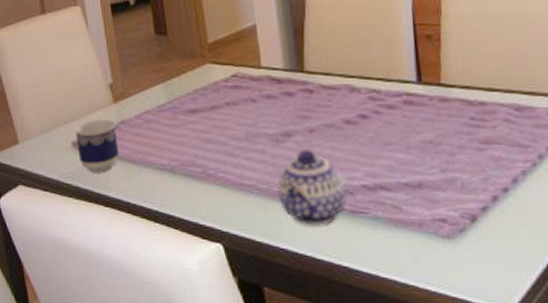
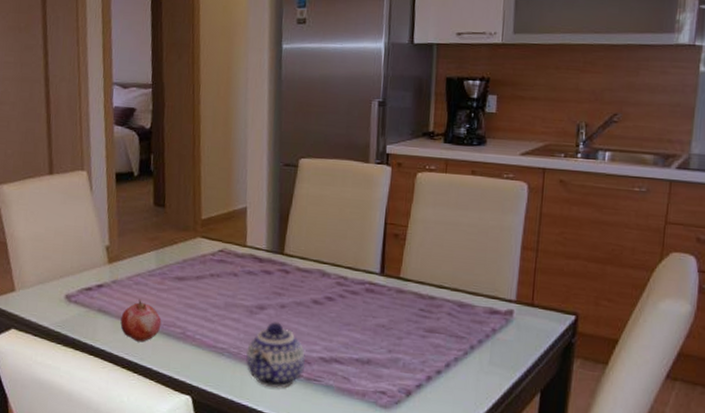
cup: present [74,118,119,173] -> none [69,276,108,325]
fruit: none [134,138,179,187] -> present [120,299,162,342]

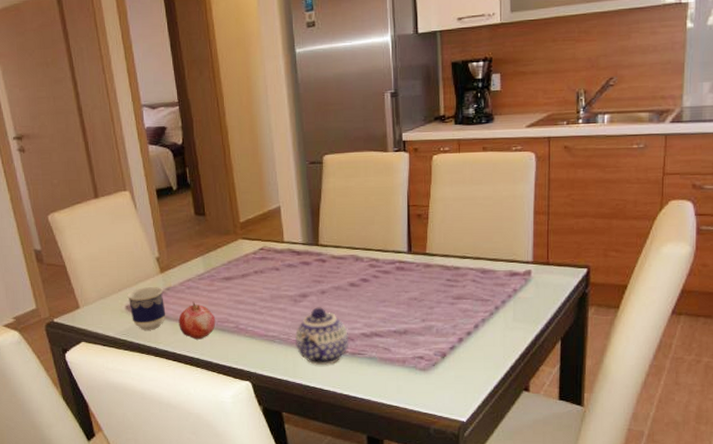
cup: none [69,276,108,325] -> present [127,286,166,330]

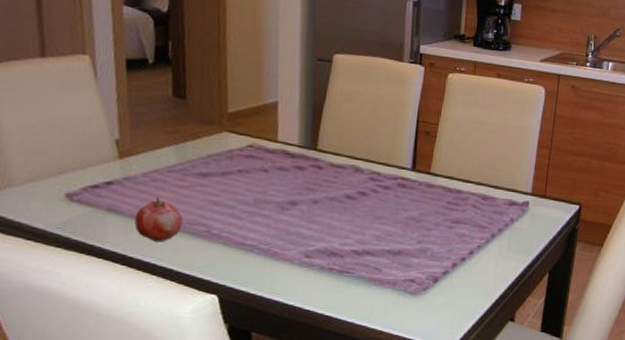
cup: present [127,286,166,330] -> none [69,172,120,226]
teapot: present [294,307,349,365] -> none [276,217,339,282]

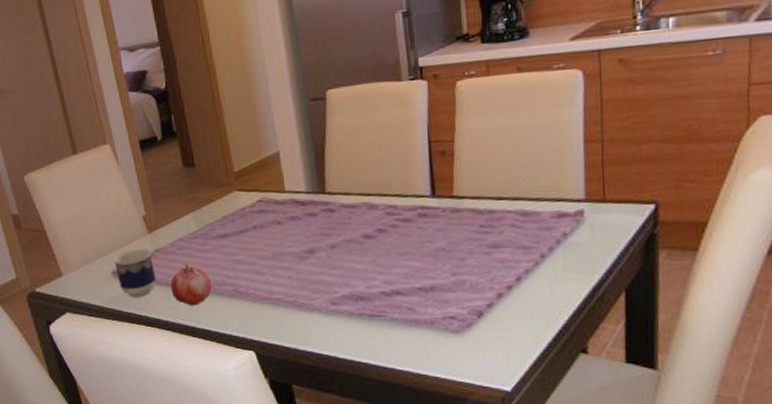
cup: none [69,172,120,226] -> present [113,248,157,298]

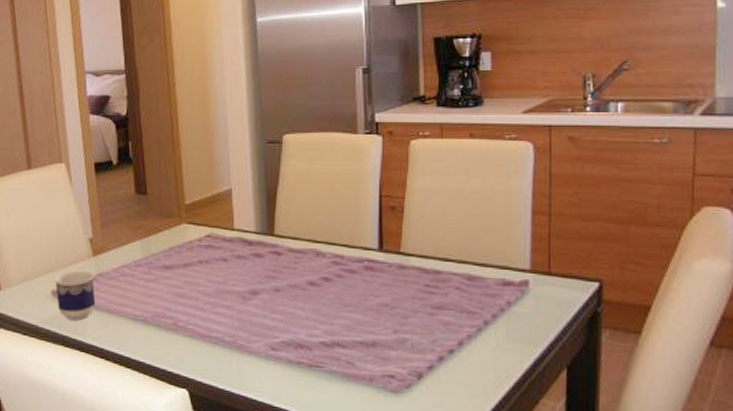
fruit: present [170,263,212,306] -> none [109,290,152,336]

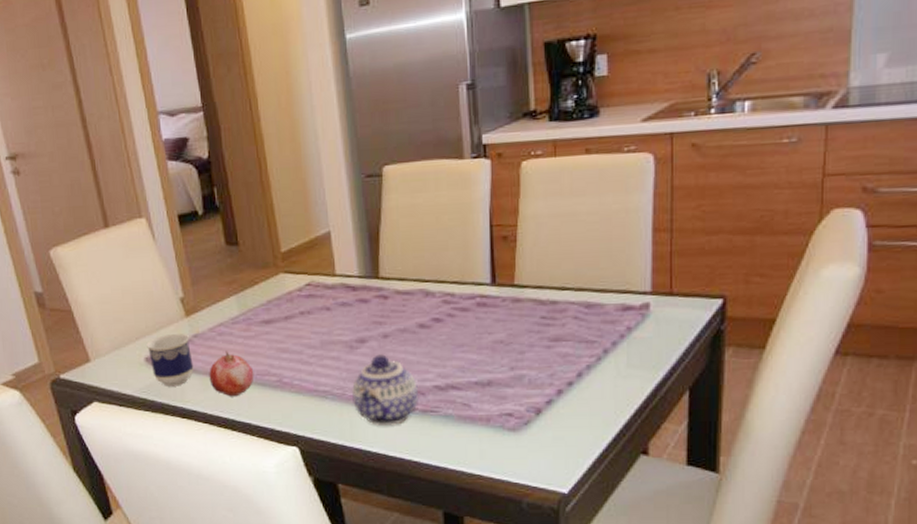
fruit: none [109,290,152,336] -> present [209,350,254,397]
teapot: none [241,307,306,377] -> present [351,354,419,425]

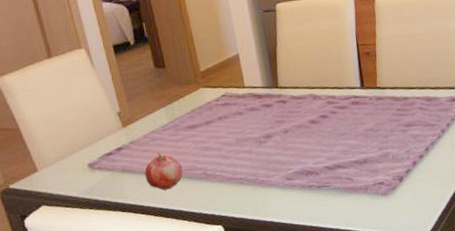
cup: present [146,333,194,387] -> none [89,141,132,187]
teapot: present [351,354,419,425] -> none [262,146,314,202]

